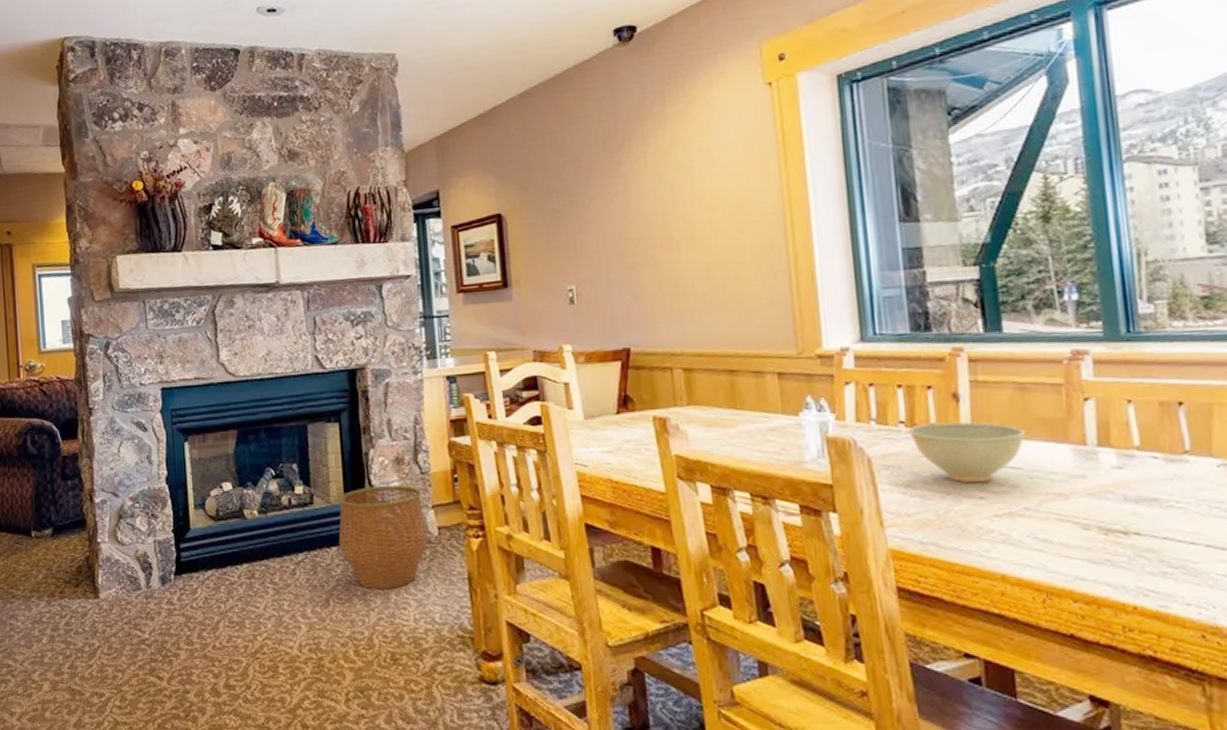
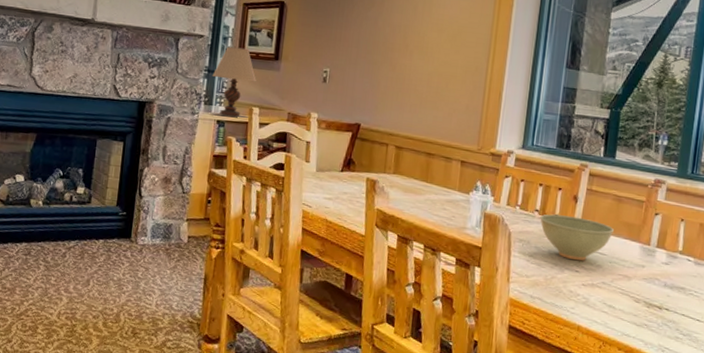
basket: present [338,485,428,590] -> none [105,196,181,279]
table lamp: none [429,280,485,371] -> present [211,46,257,119]

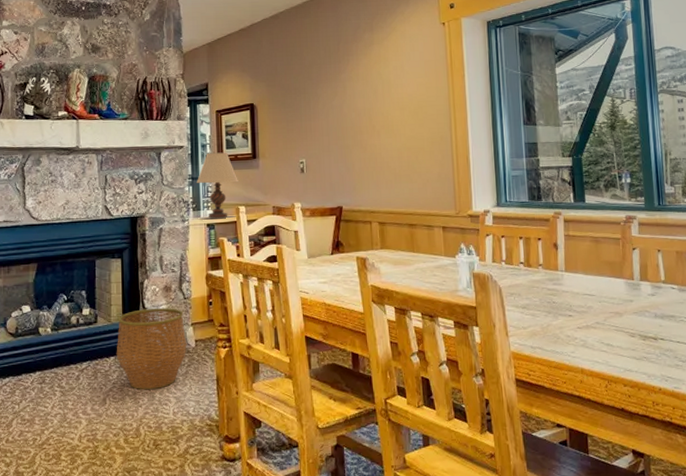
basket: none [105,196,181,279] -> present [116,308,187,390]
bowl: present [540,214,615,261] -> none [526,263,598,306]

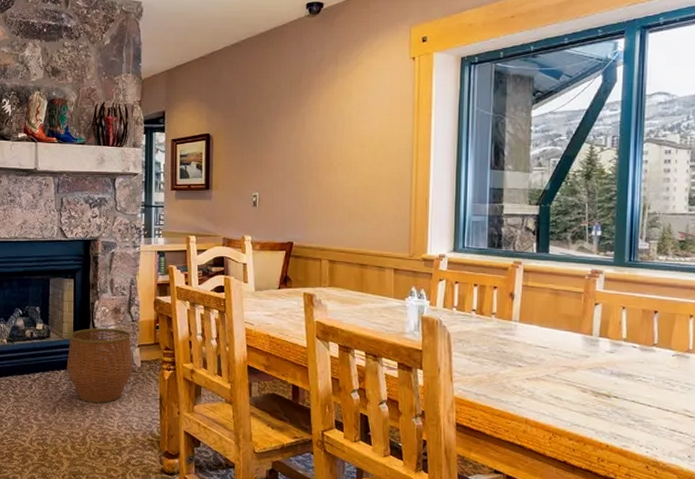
table lamp: present [196,152,238,220] -> none [149,181,190,247]

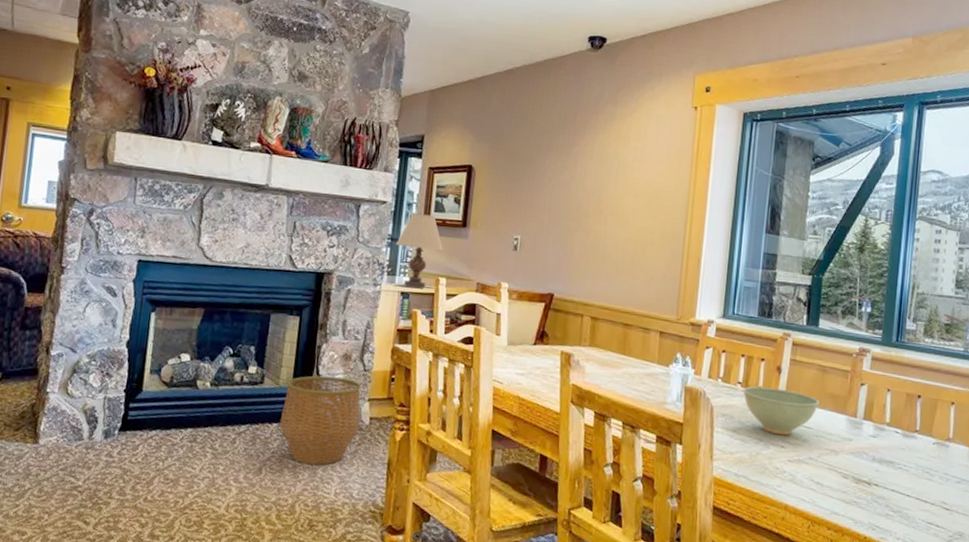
table lamp: none [149,181,190,247] -> present [395,213,443,290]
bowl: none [478,313,555,356] -> present [743,386,820,436]

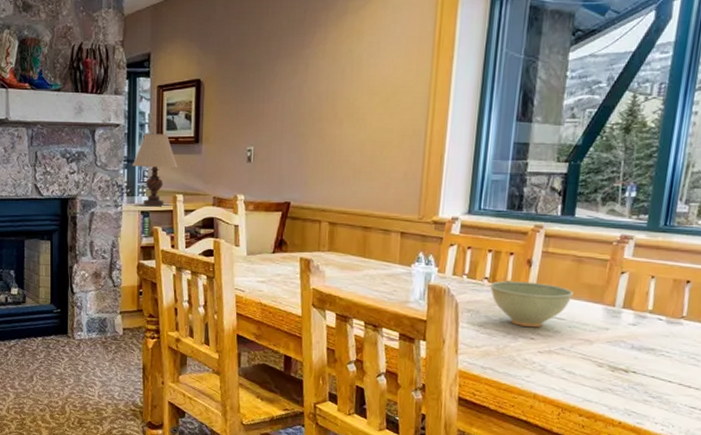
basket: present [279,375,362,465] -> none [44,293,115,372]

